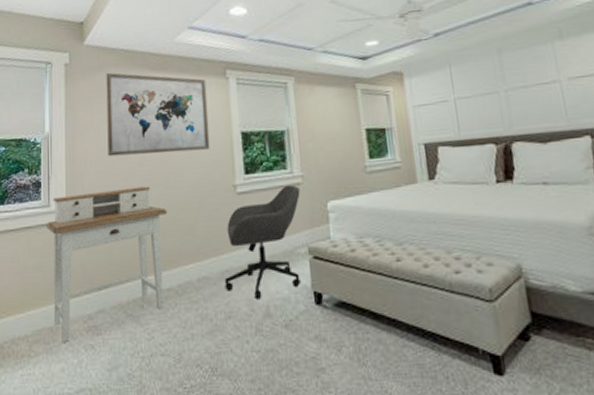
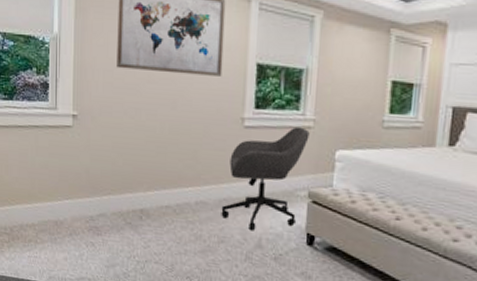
desk: present [46,186,168,342] -> none [53,101,172,236]

